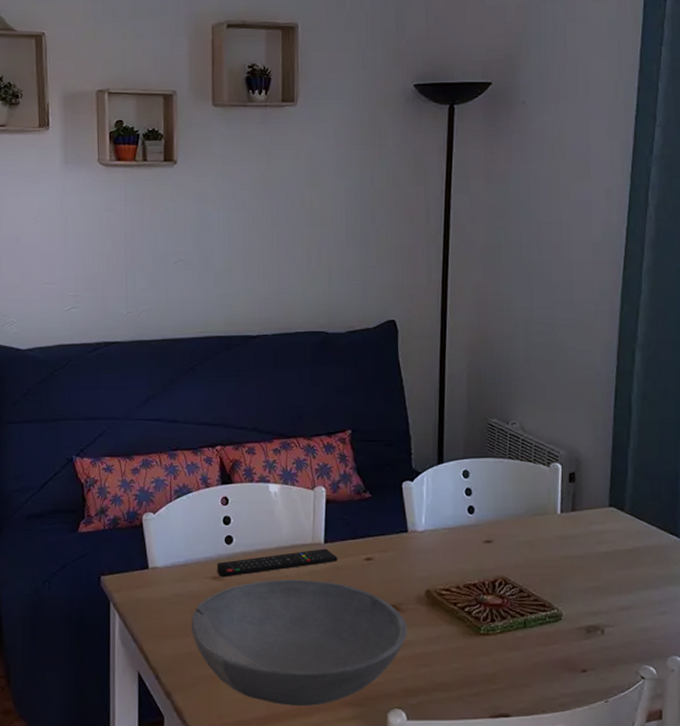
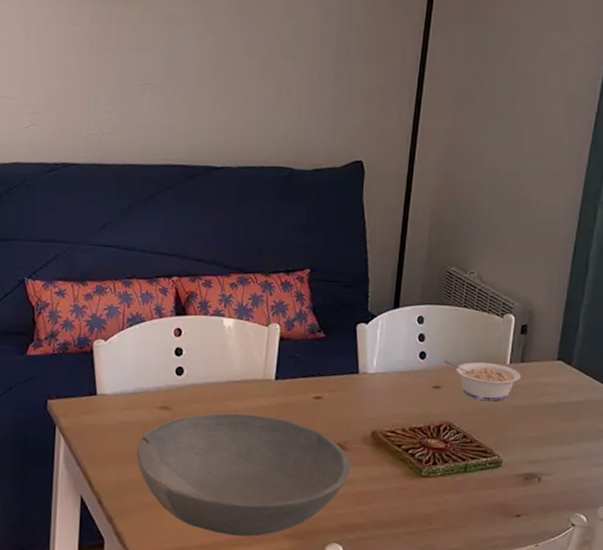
remote control: present [217,548,338,578] -> none [166,385,288,408]
legume: none [493,513,573,553] -> present [443,360,521,401]

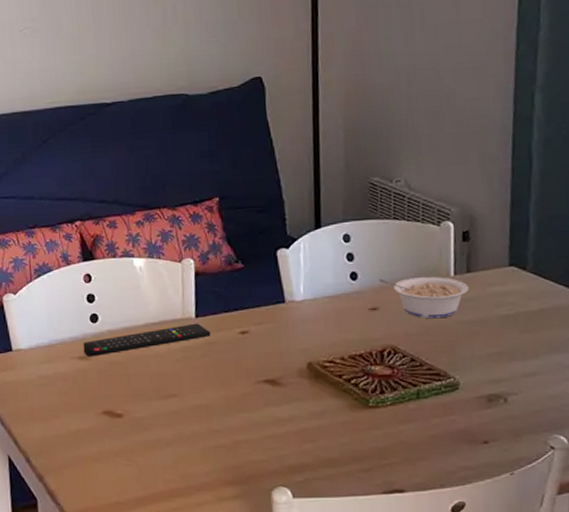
bowl: present [136,413,351,537] -> none [59,356,289,486]
remote control: none [166,385,288,408] -> present [83,323,211,357]

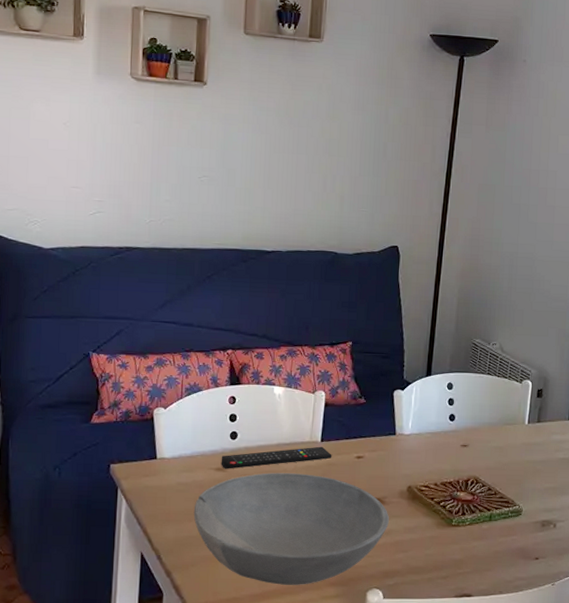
bowl: none [59,356,289,486] -> present [193,473,389,585]
legume: present [378,276,469,319] -> none [470,421,538,457]

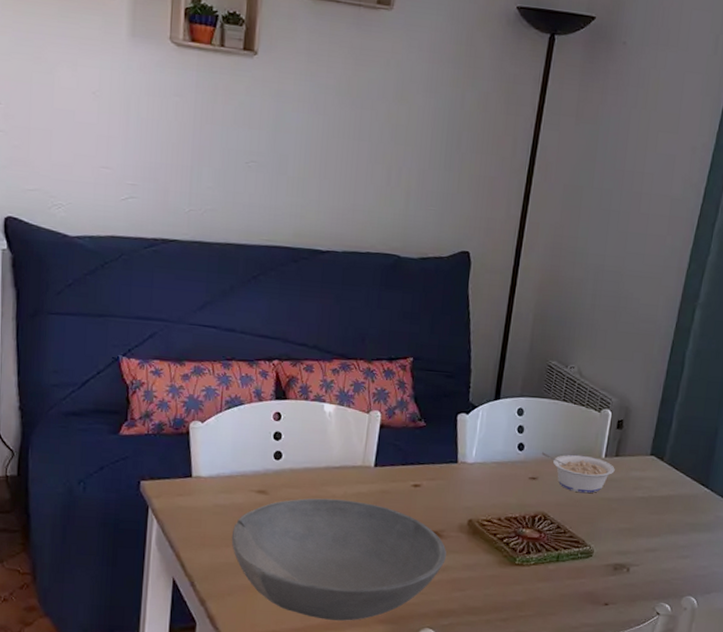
remote control: present [221,446,332,469] -> none [263,471,386,492]
legume: none [470,421,538,457] -> present [541,452,615,494]

